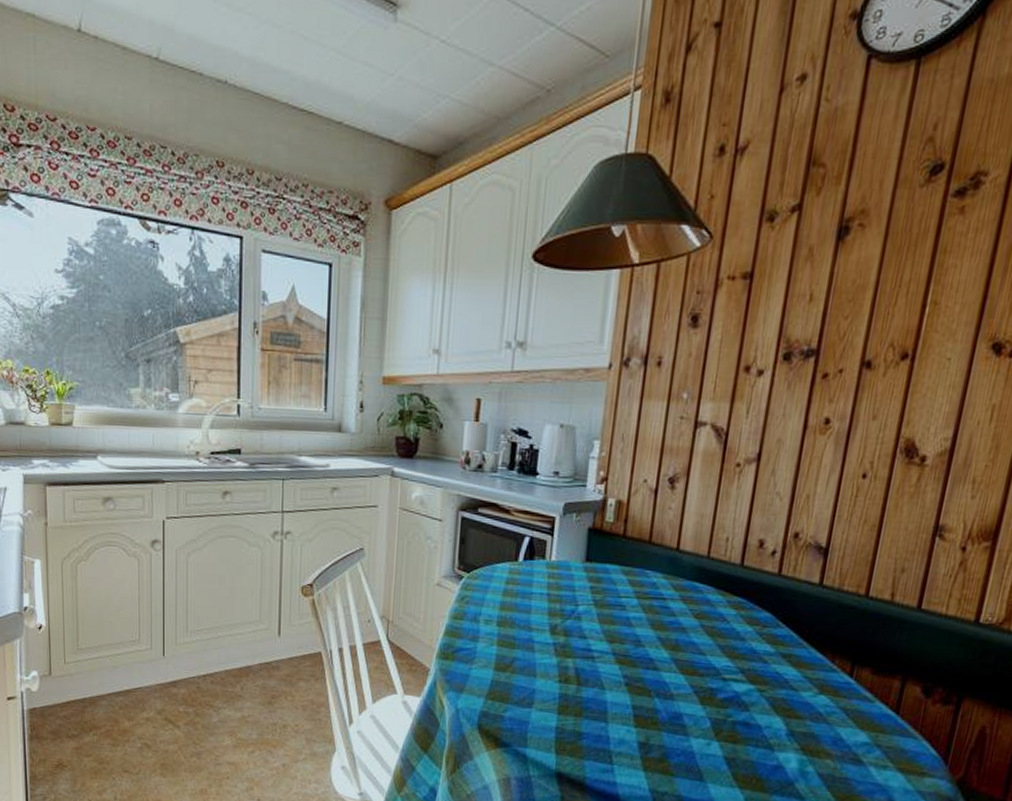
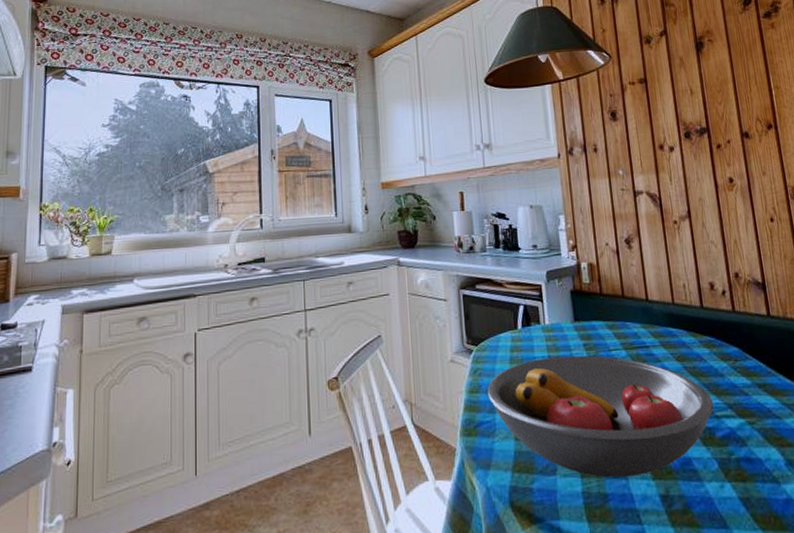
fruit bowl: none [472,595,724,722] -> present [487,355,714,478]

